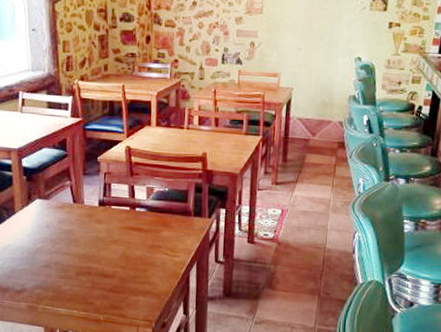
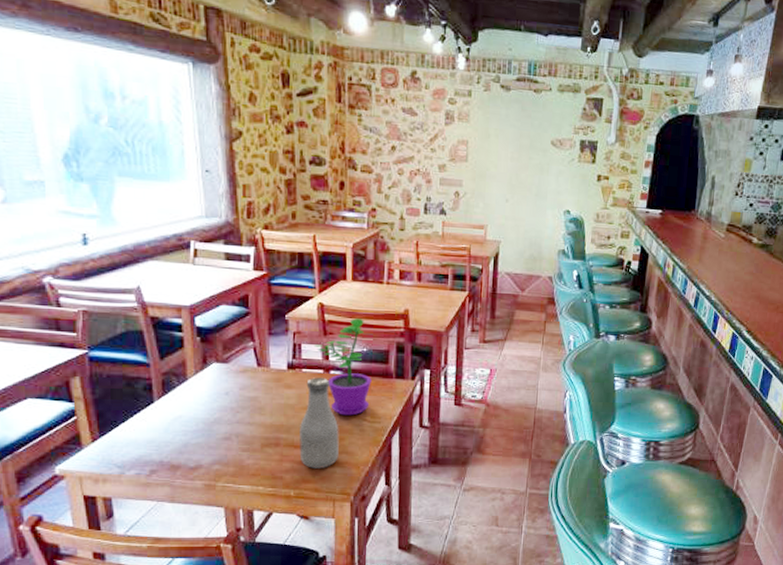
bottle: none [108,214,143,297] -> present [299,377,339,469]
flower pot: none [122,161,172,250] -> present [314,318,372,416]

